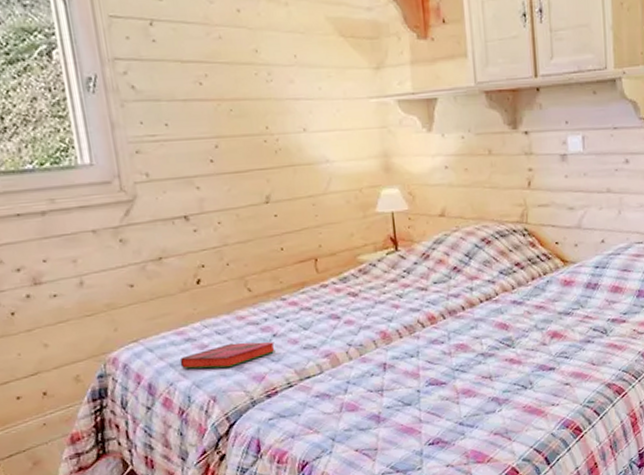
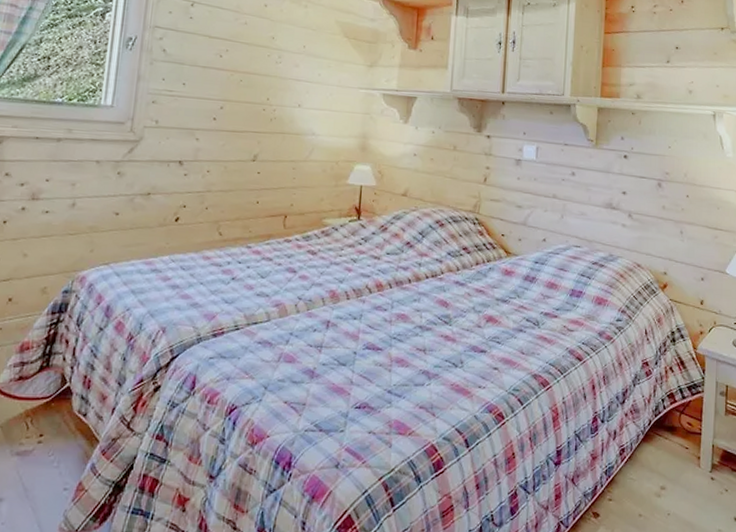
hardback book: present [179,341,275,369] -> none [141,279,232,303]

